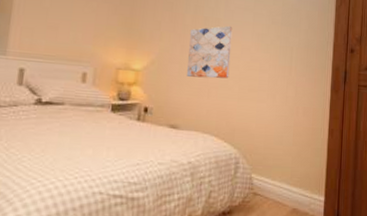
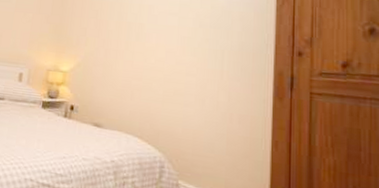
wall art: present [187,25,233,79] -> none [110,30,157,81]

